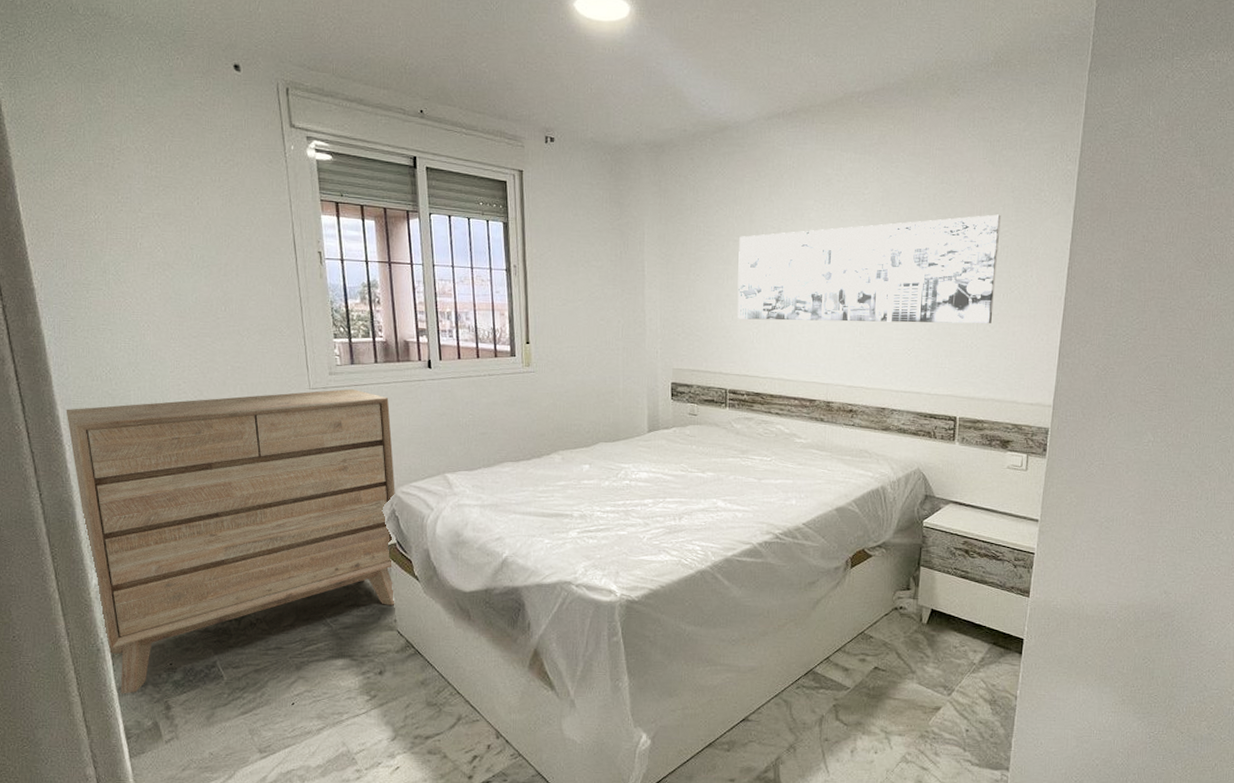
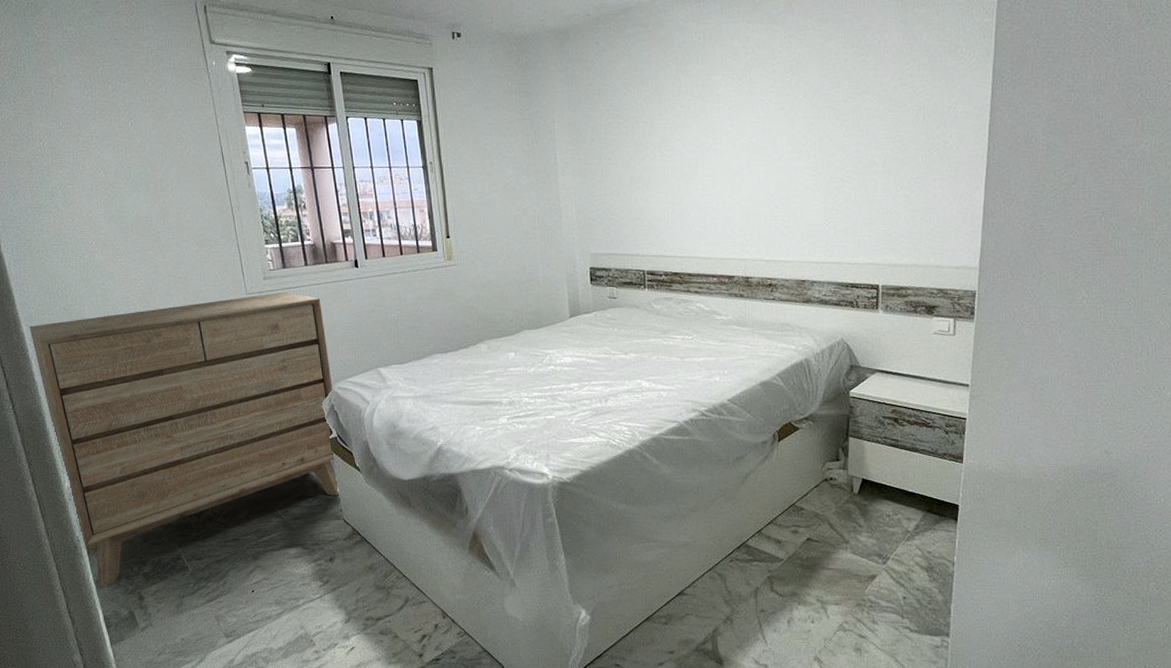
wall art: present [737,214,1001,324] -> none [649,75,916,200]

